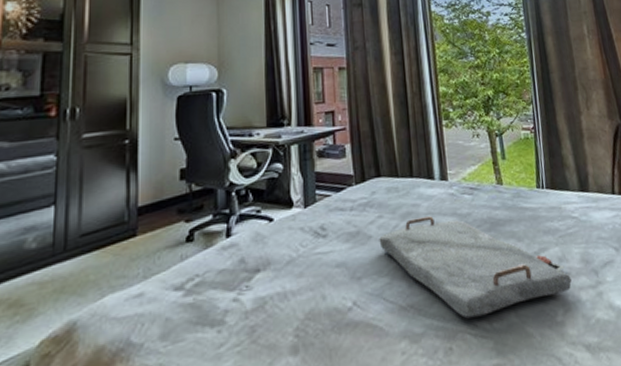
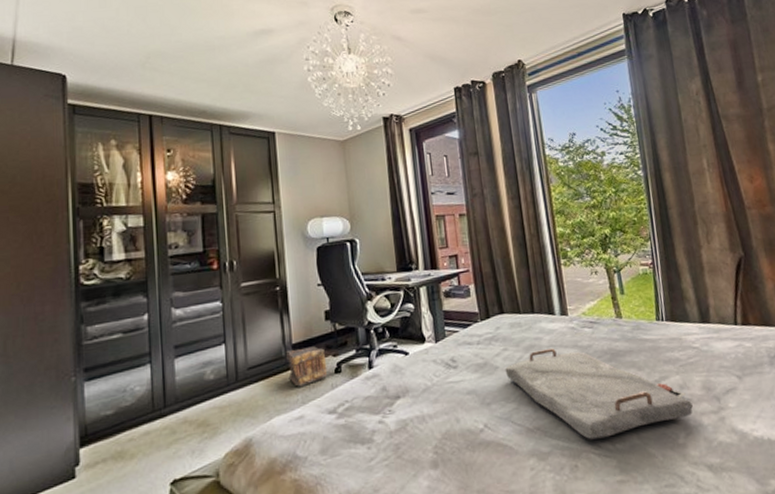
pouch: none [128,210,177,258] -> present [285,346,328,387]

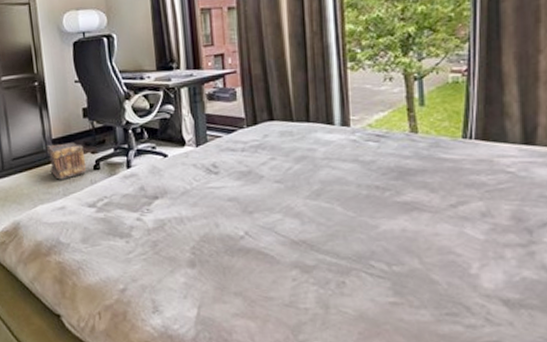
serving tray: present [505,348,694,440] -> none [271,161,496,259]

